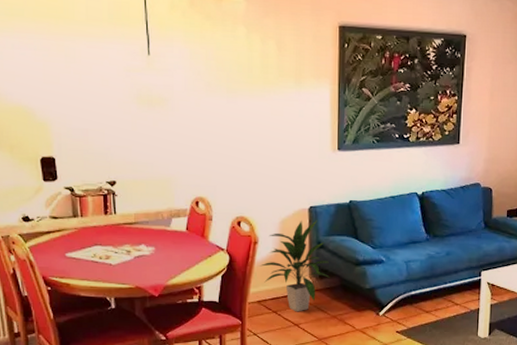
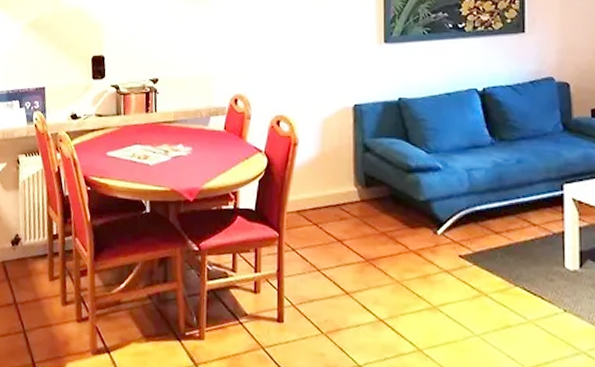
indoor plant: present [259,220,330,312] -> none [299,120,378,226]

